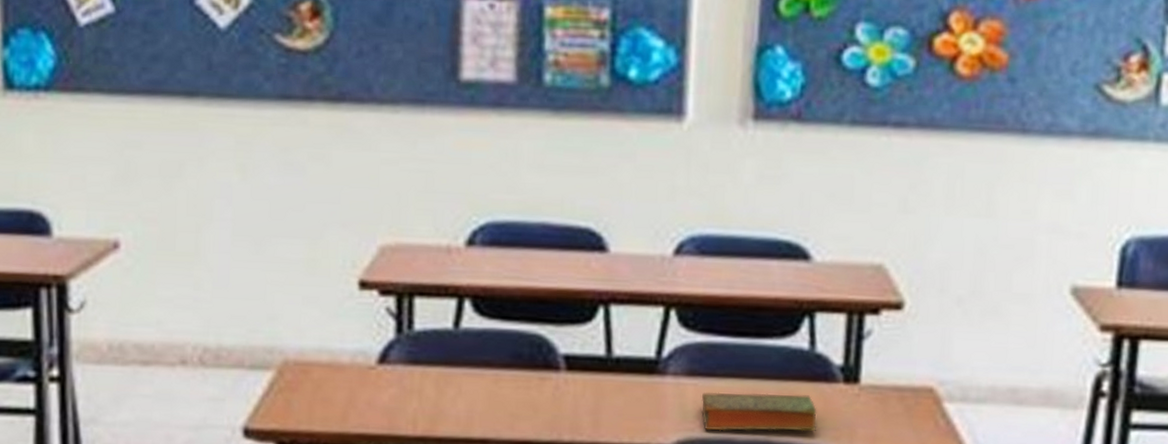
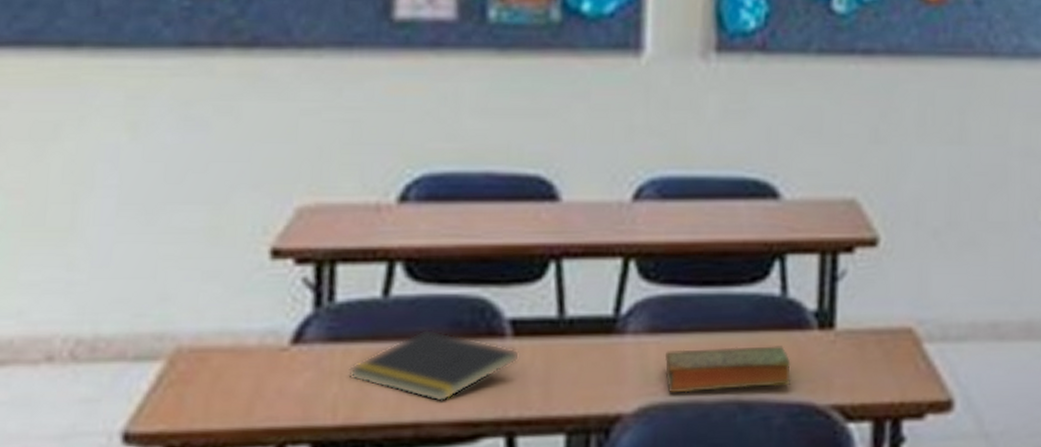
notepad: none [426,358,573,423] -> present [348,329,520,403]

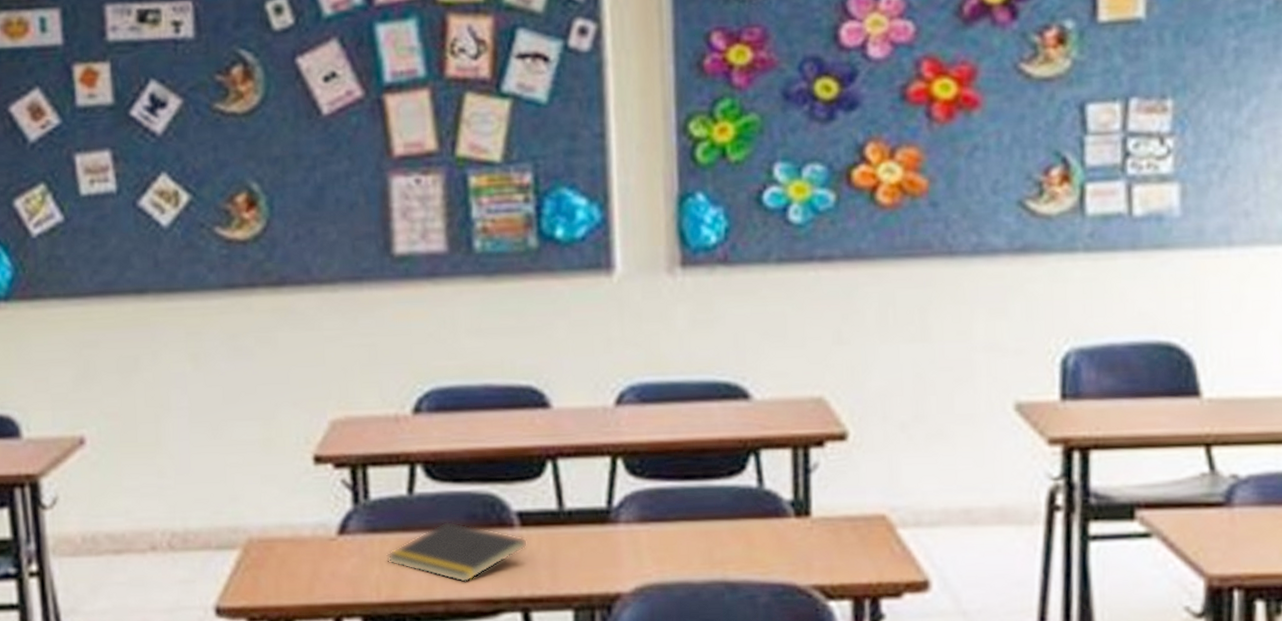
book: present [664,346,791,393] -> none [655,532,772,575]

